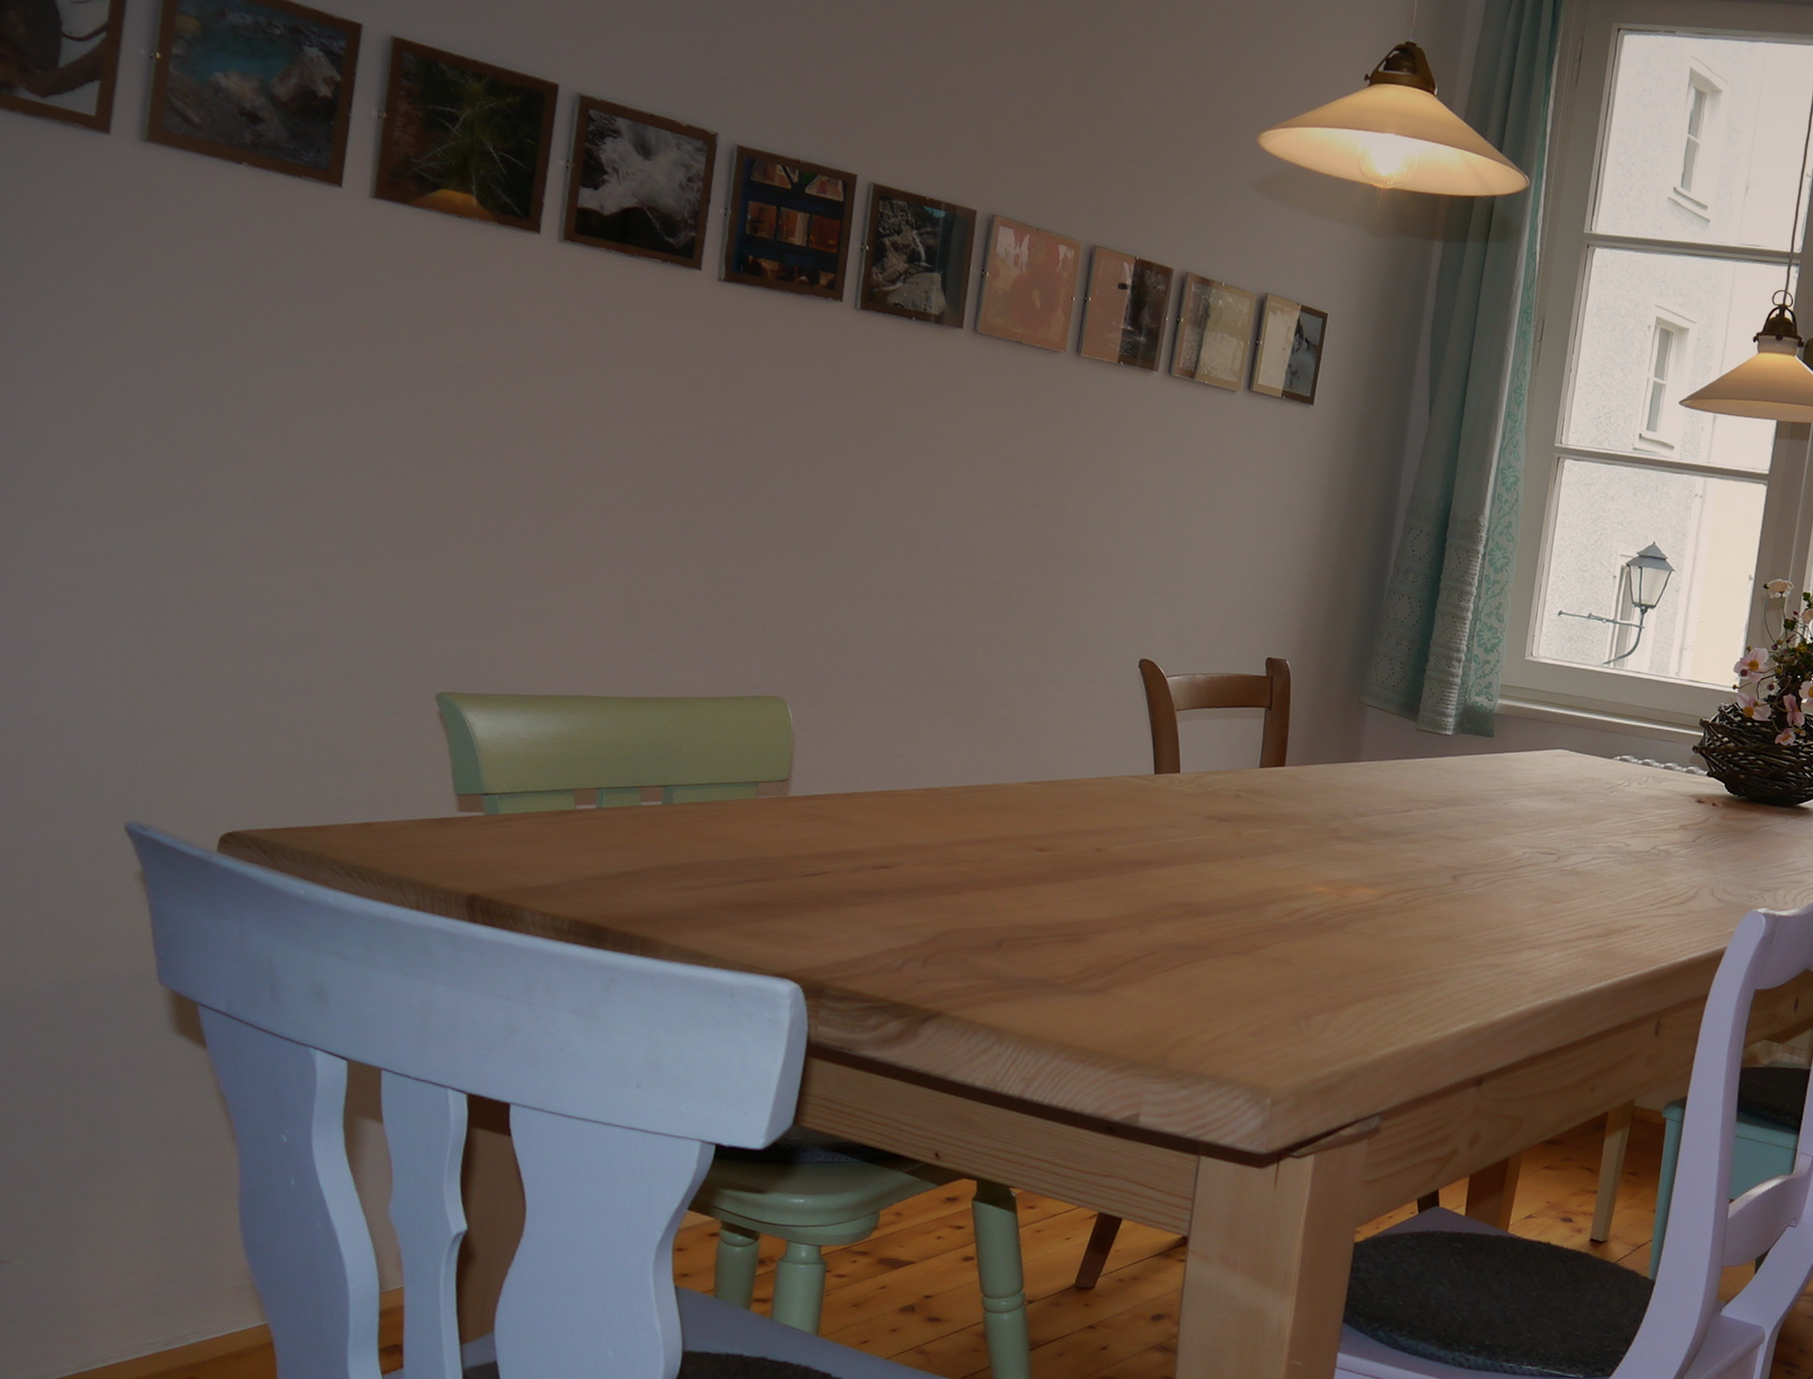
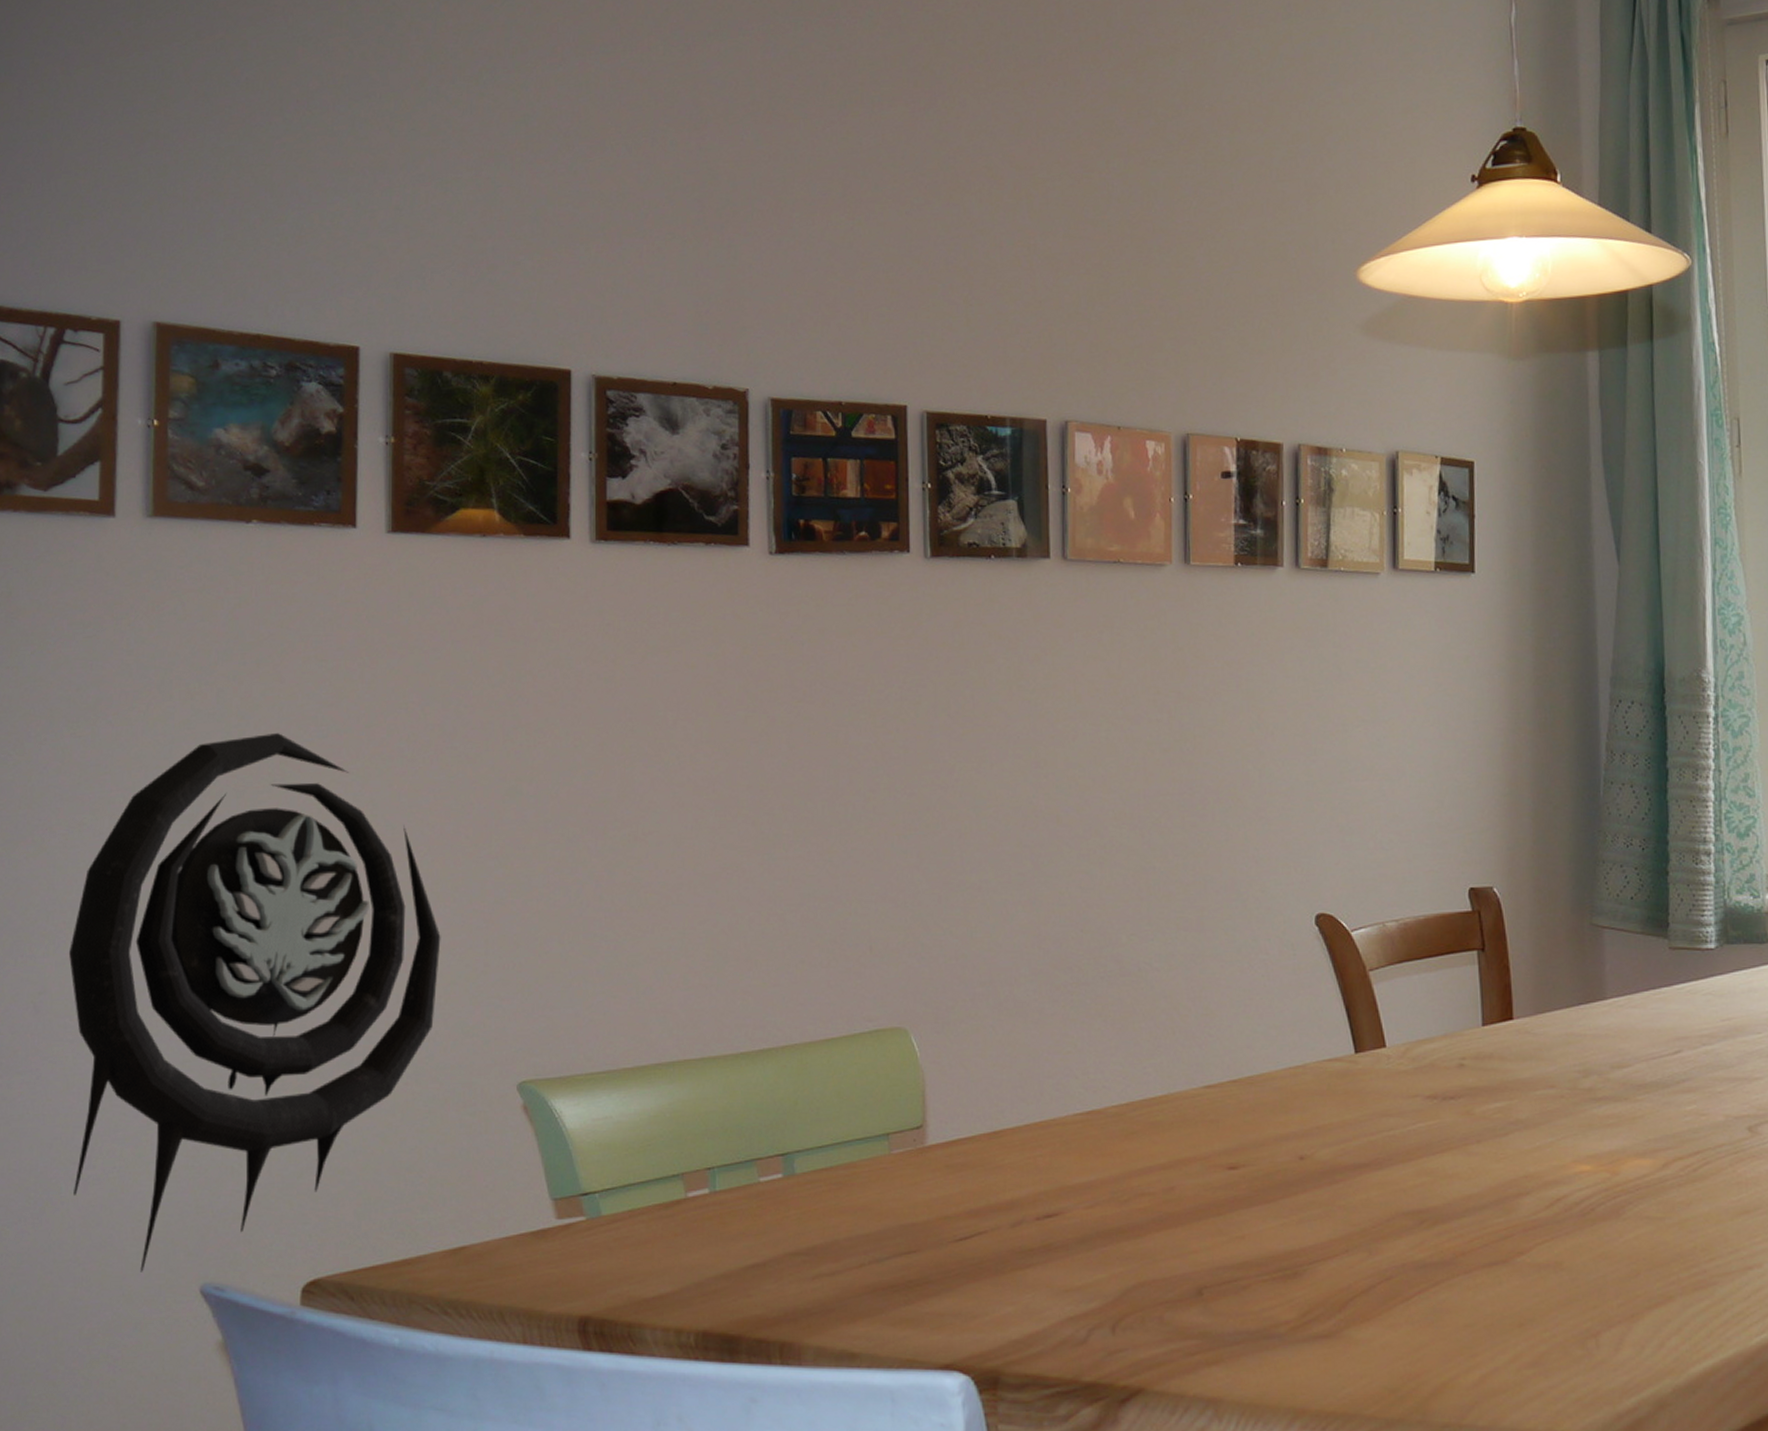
wall ornament: none [13,354,381,804] -> present [68,733,441,1272]

